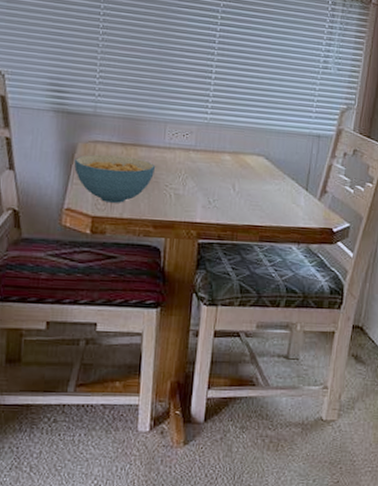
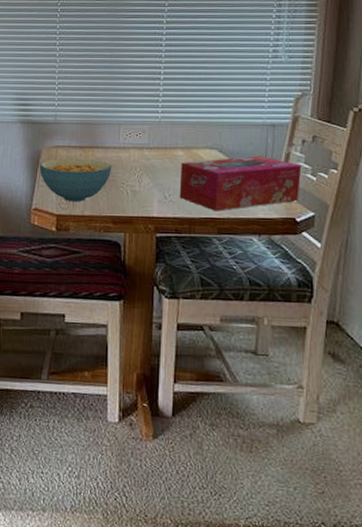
tissue box: none [223,165,342,219] -> present [179,156,302,211]

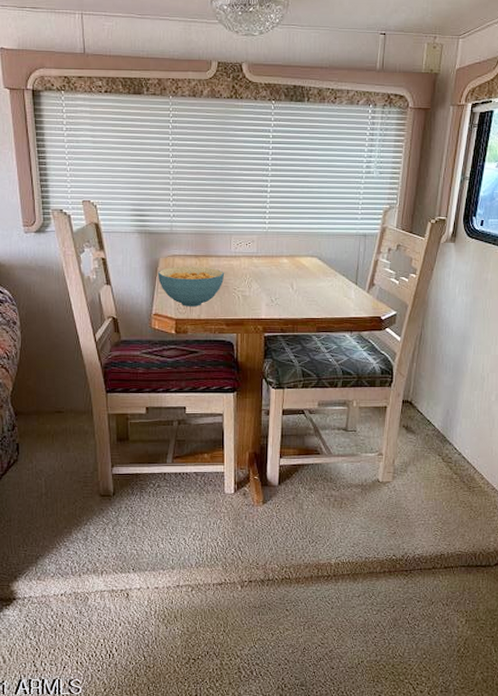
tissue box: present [179,156,302,211] -> none [284,263,387,312]

